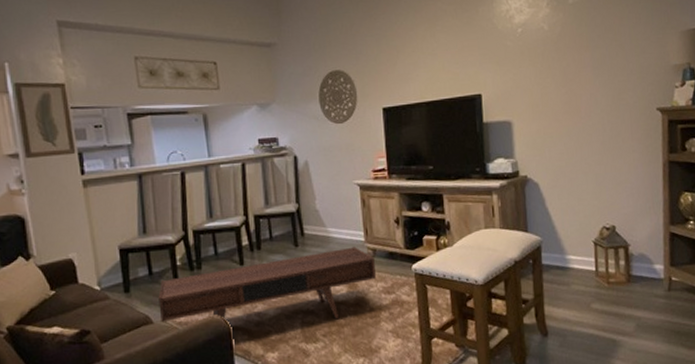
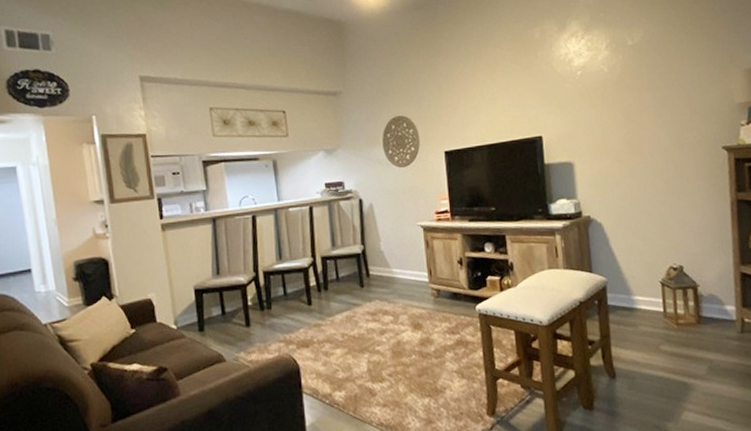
coffee table: present [158,246,377,322] -> none [231,287,441,360]

